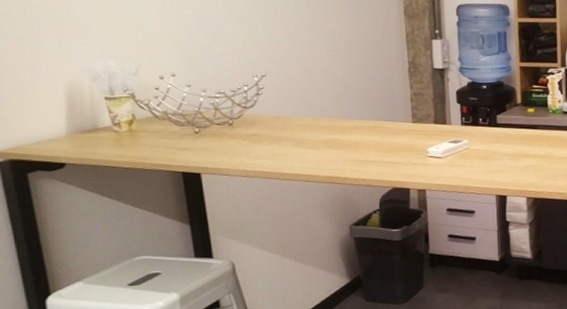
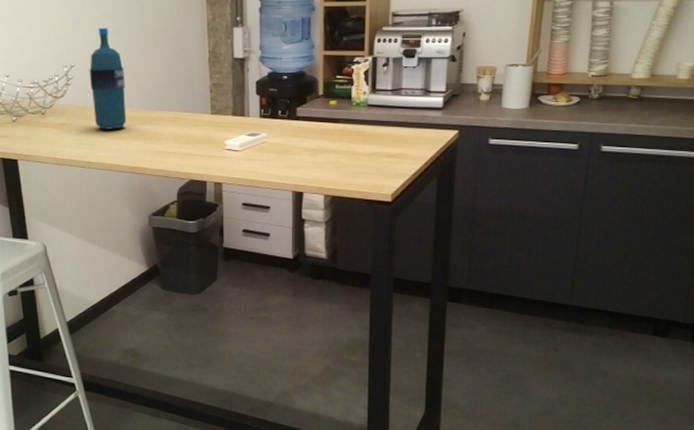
water bottle: none [282,38,323,140] -> present [89,28,126,130]

